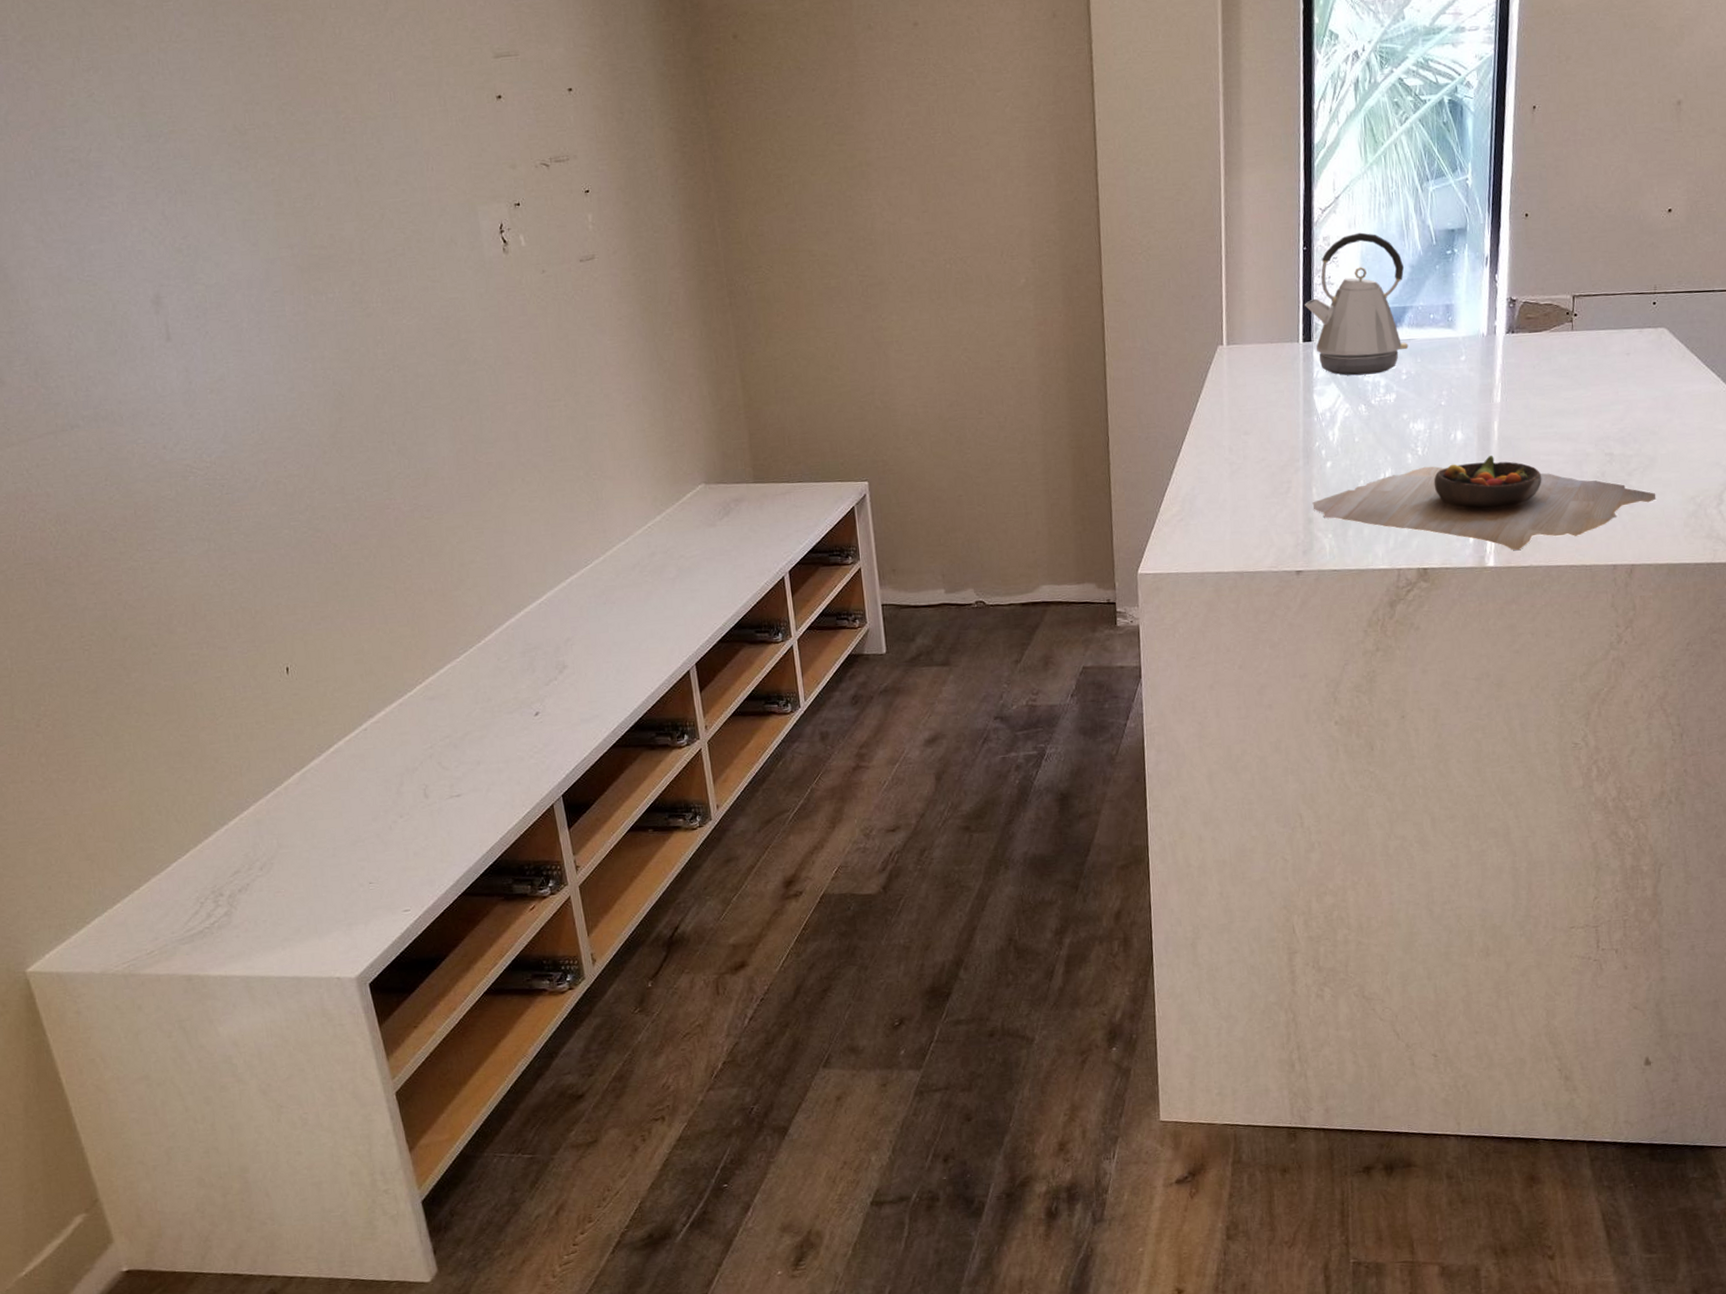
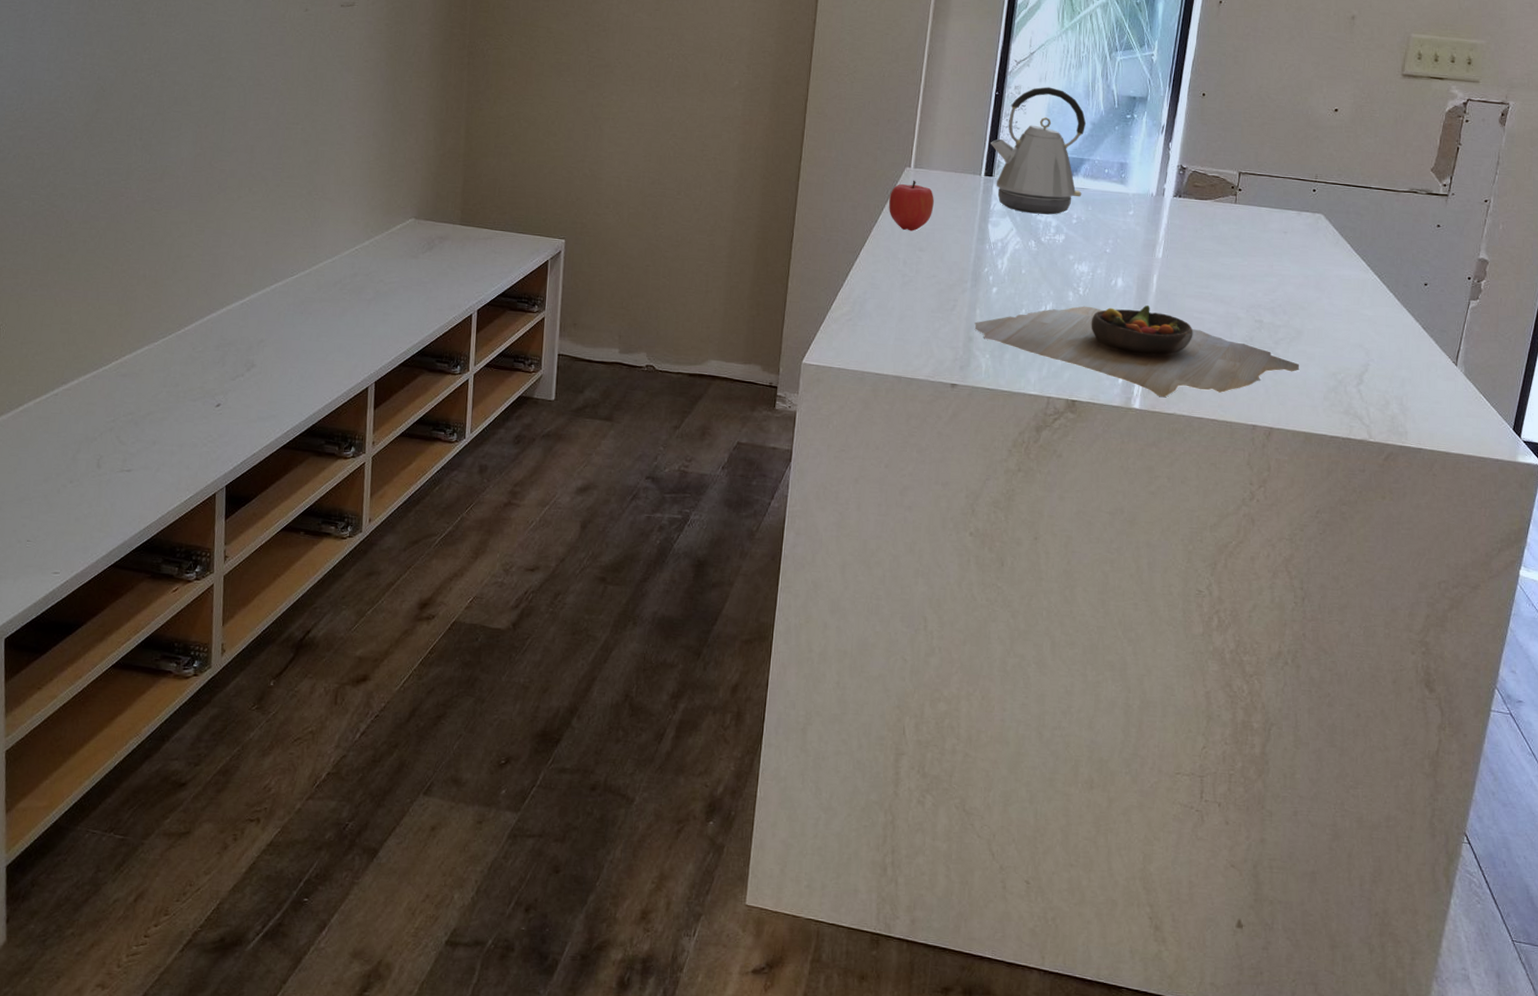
fruit: none [1205,358,1253,415] -> present [889,180,934,231]

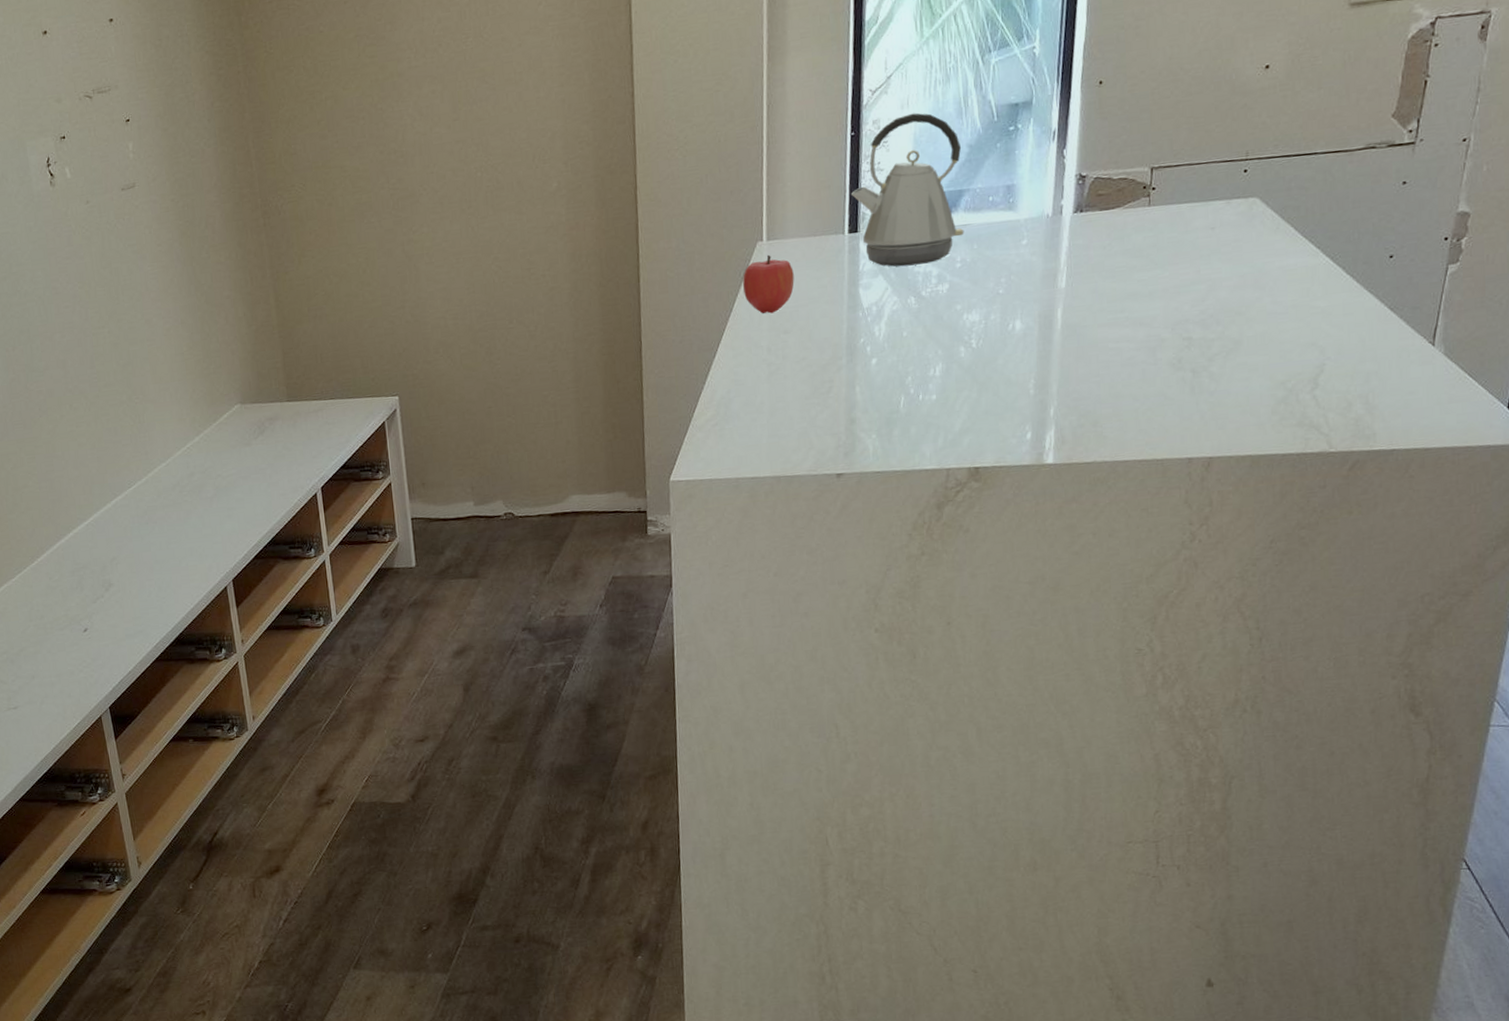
cutting board: present [974,305,1300,398] -> none [855,345,1241,446]

